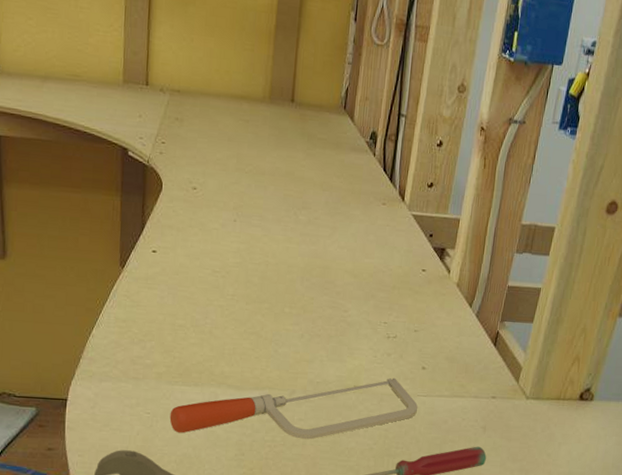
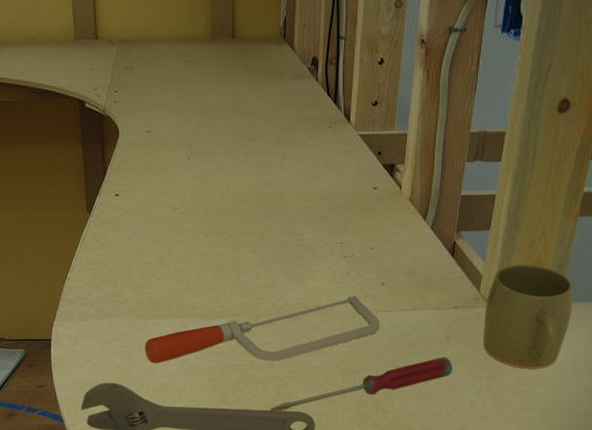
mug: none [518,359,608,465] -> present [483,265,573,369]

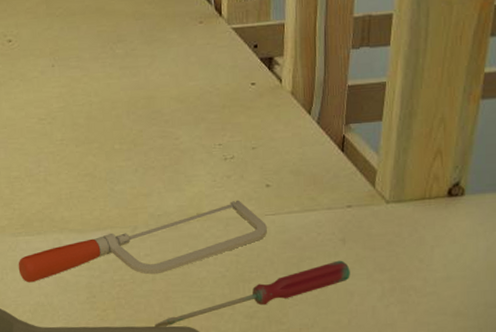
mug: present [483,265,573,369] -> none [382,155,480,269]

